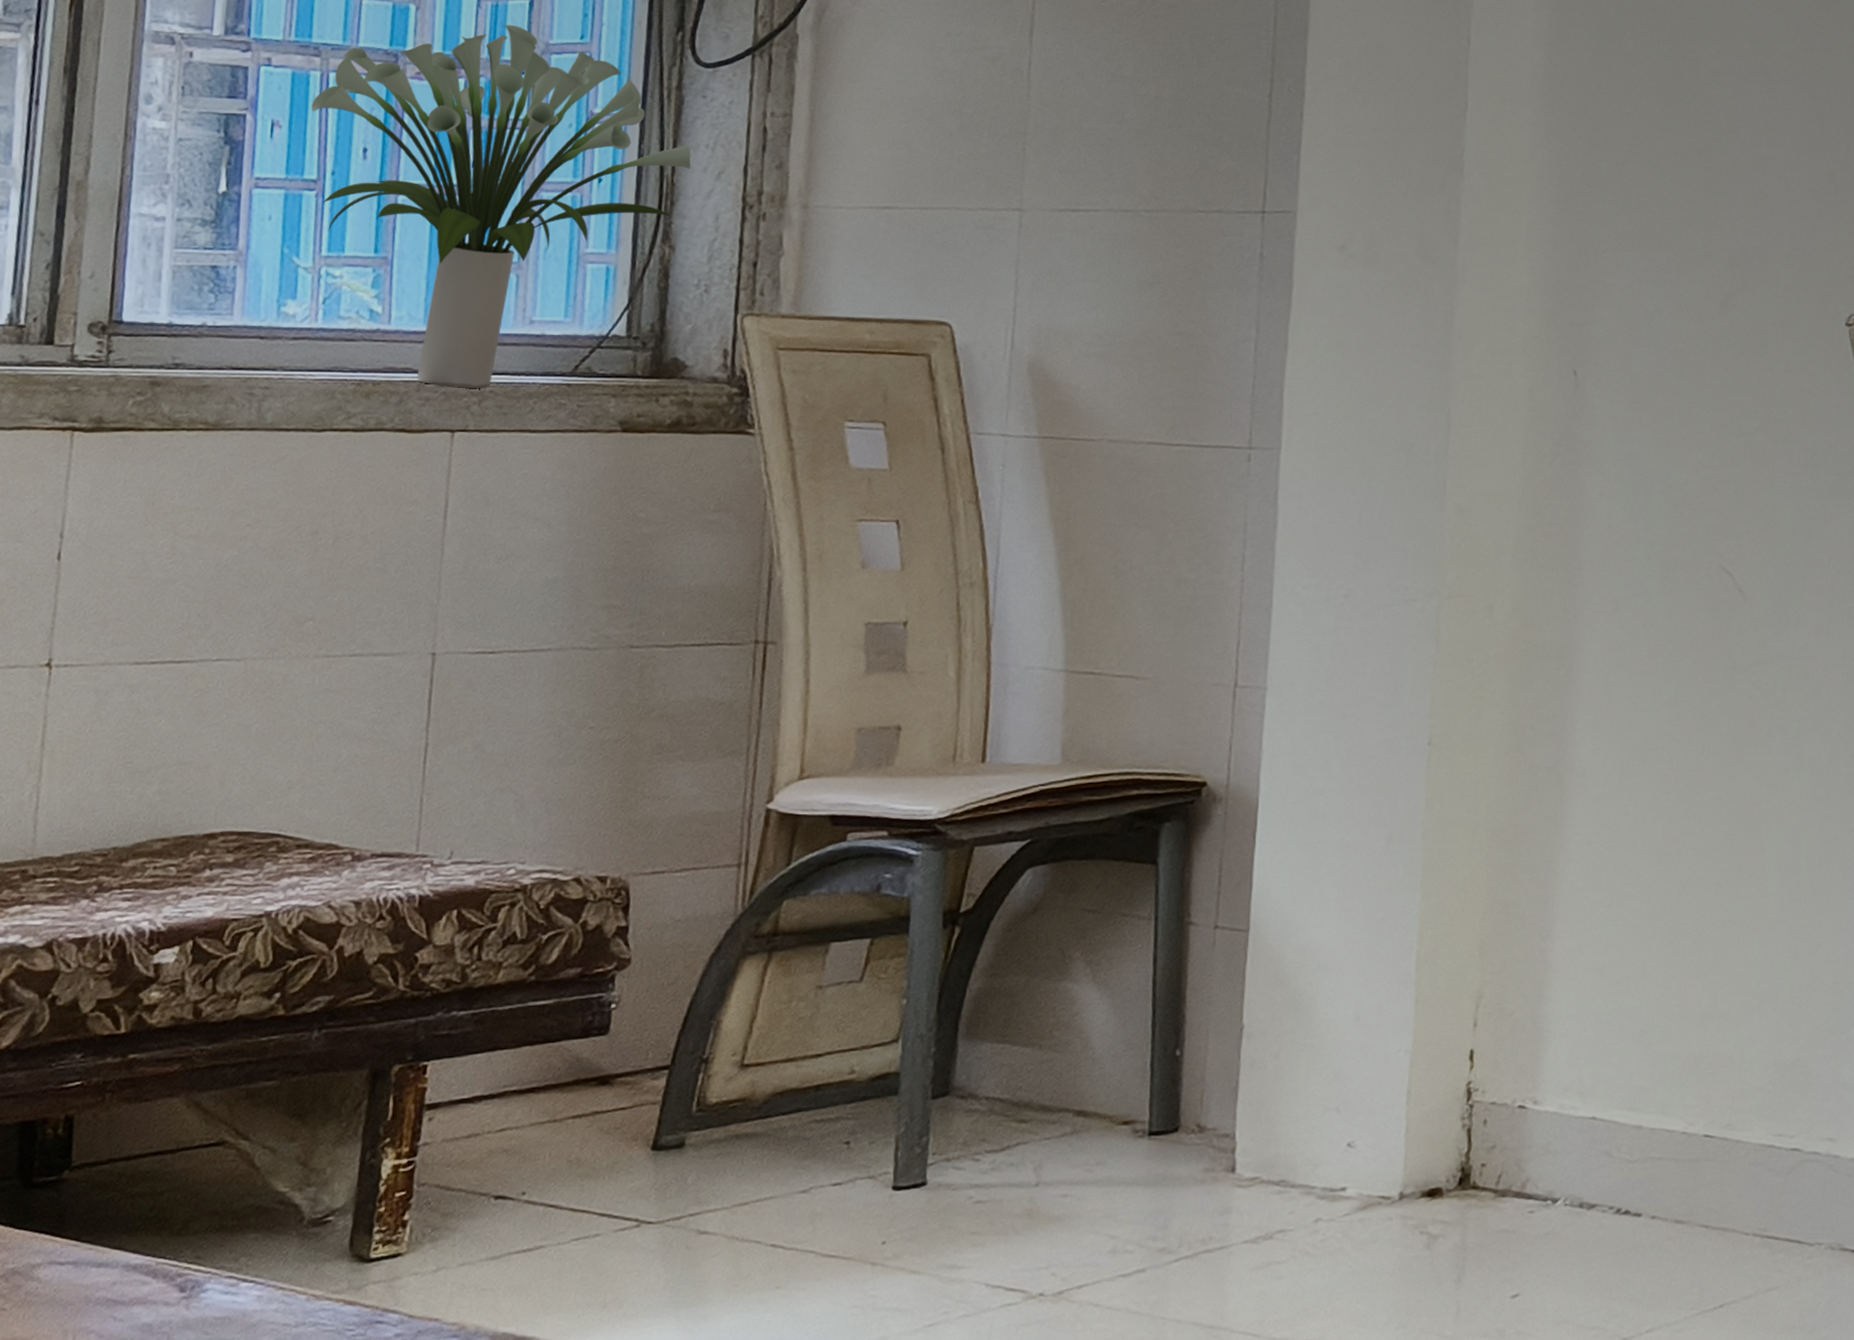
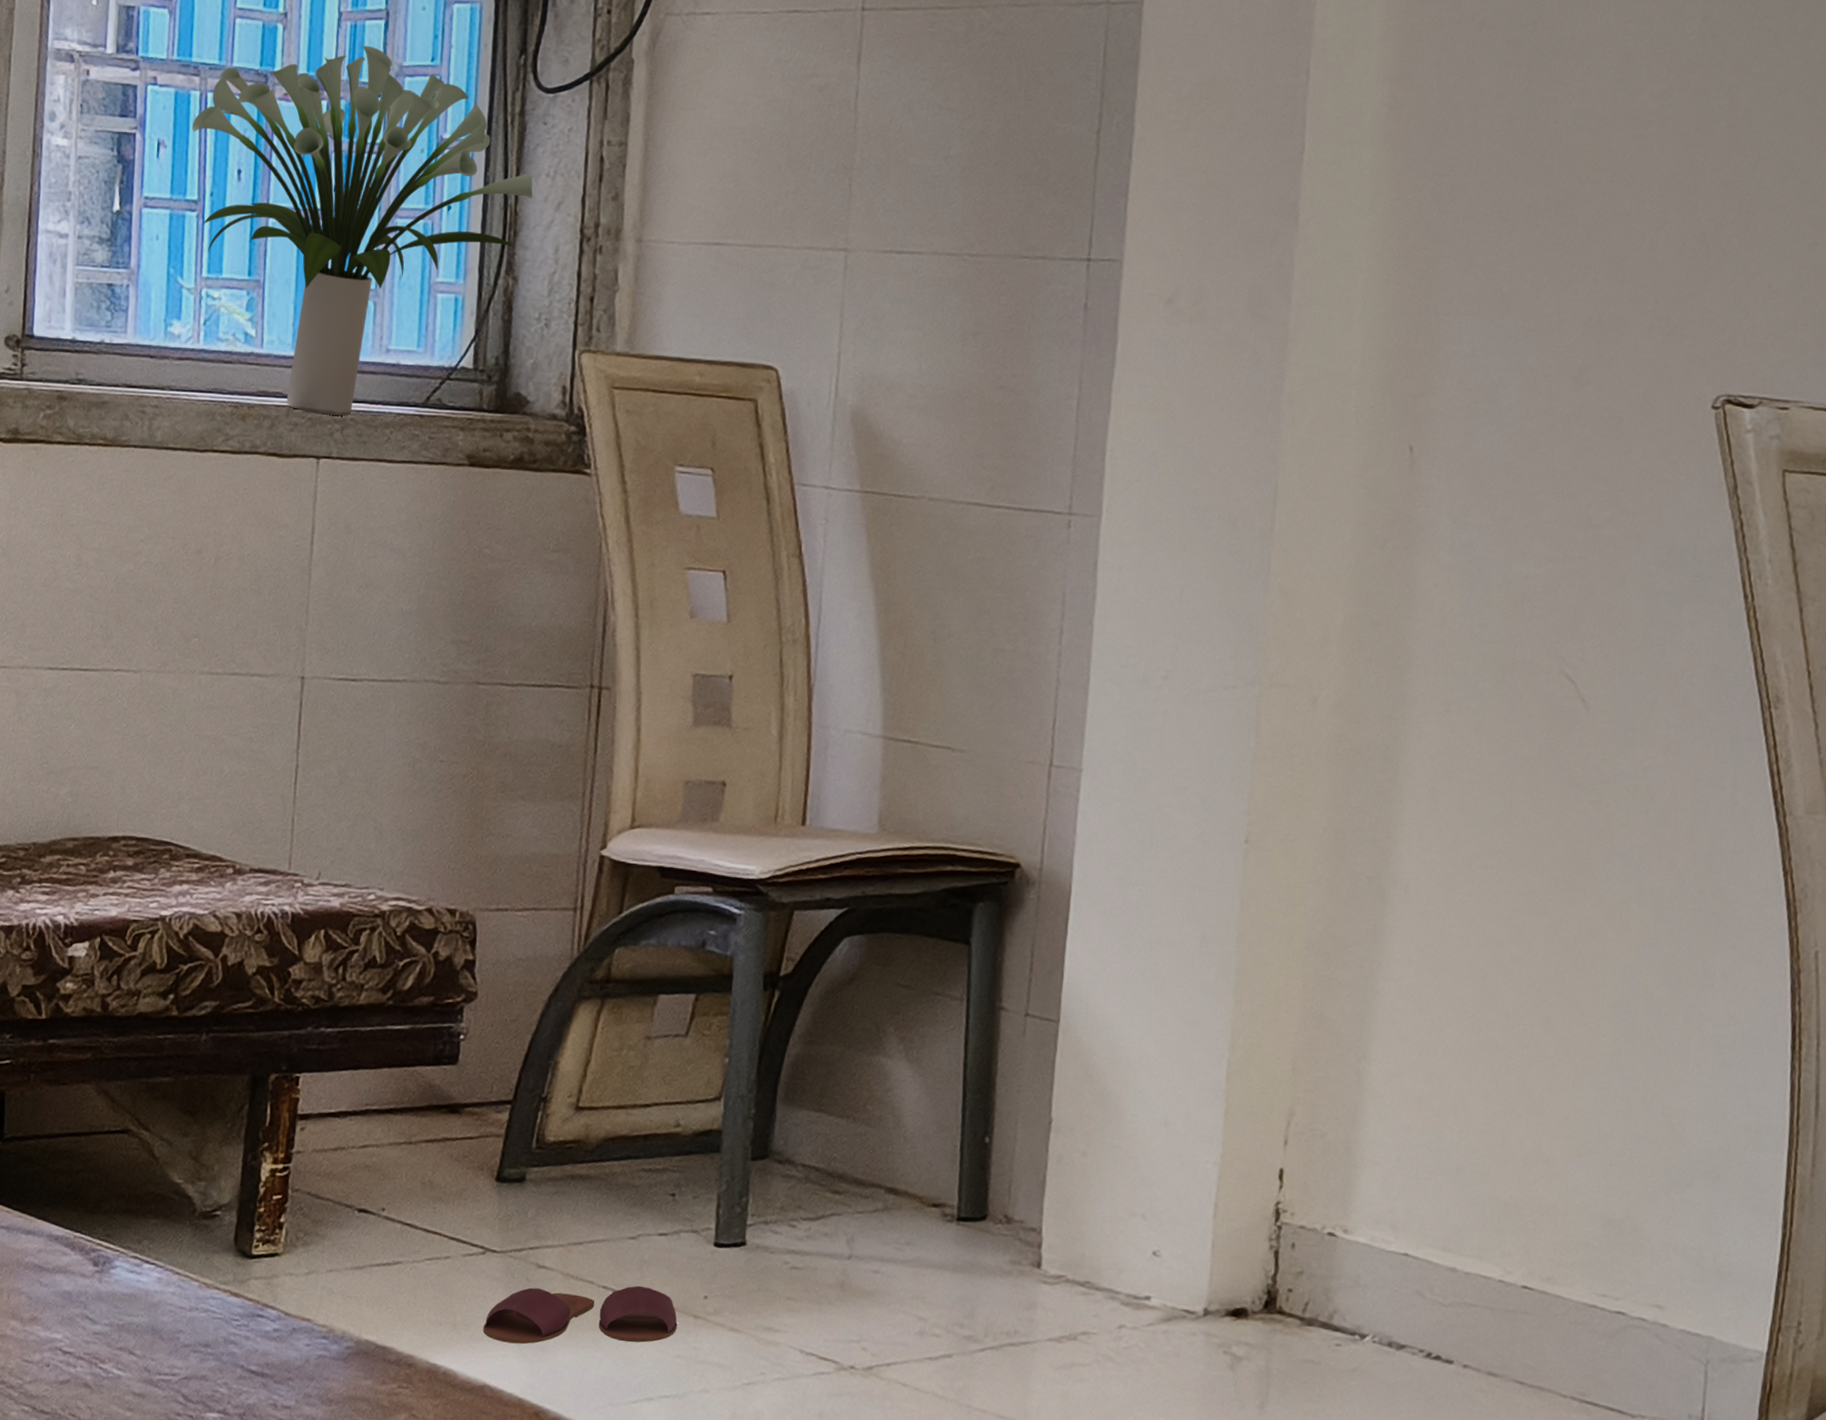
slippers: none [637,1239,853,1316] -> present [483,1285,677,1345]

